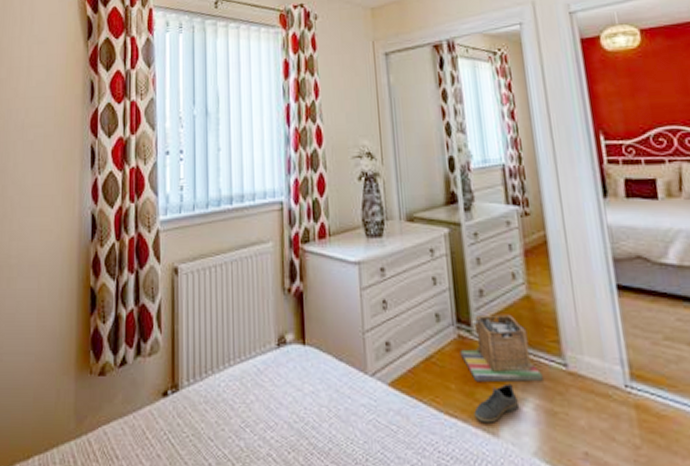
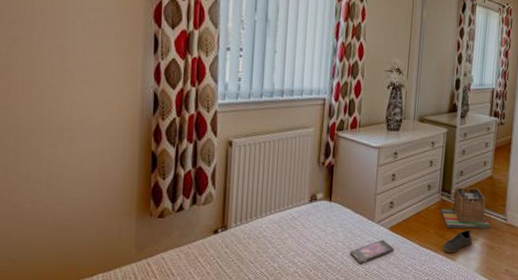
smartphone: none [339,402,402,443] -> present [350,240,395,264]

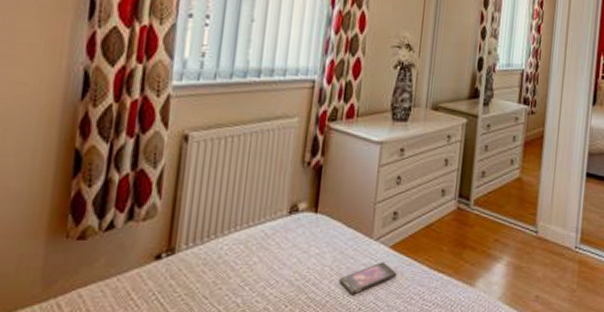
laundry basket: present [440,187,491,229] -> none [456,192,518,245]
shoe: present [442,230,472,253] -> none [458,246,495,276]

